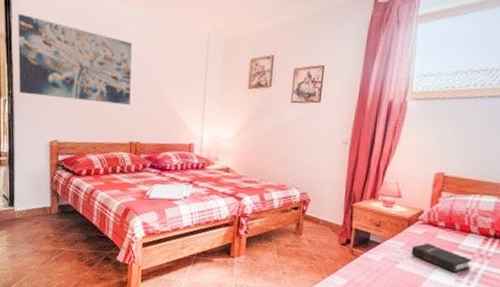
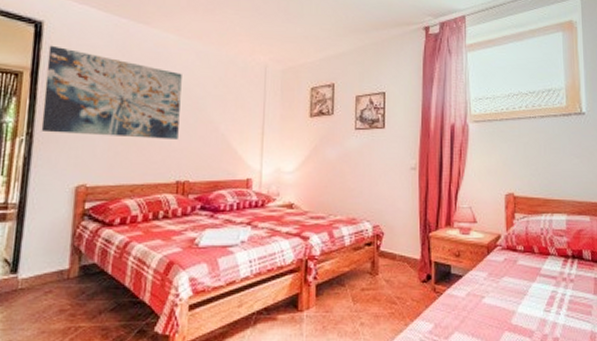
hardback book: present [411,243,472,273] -> none [495,270,556,301]

